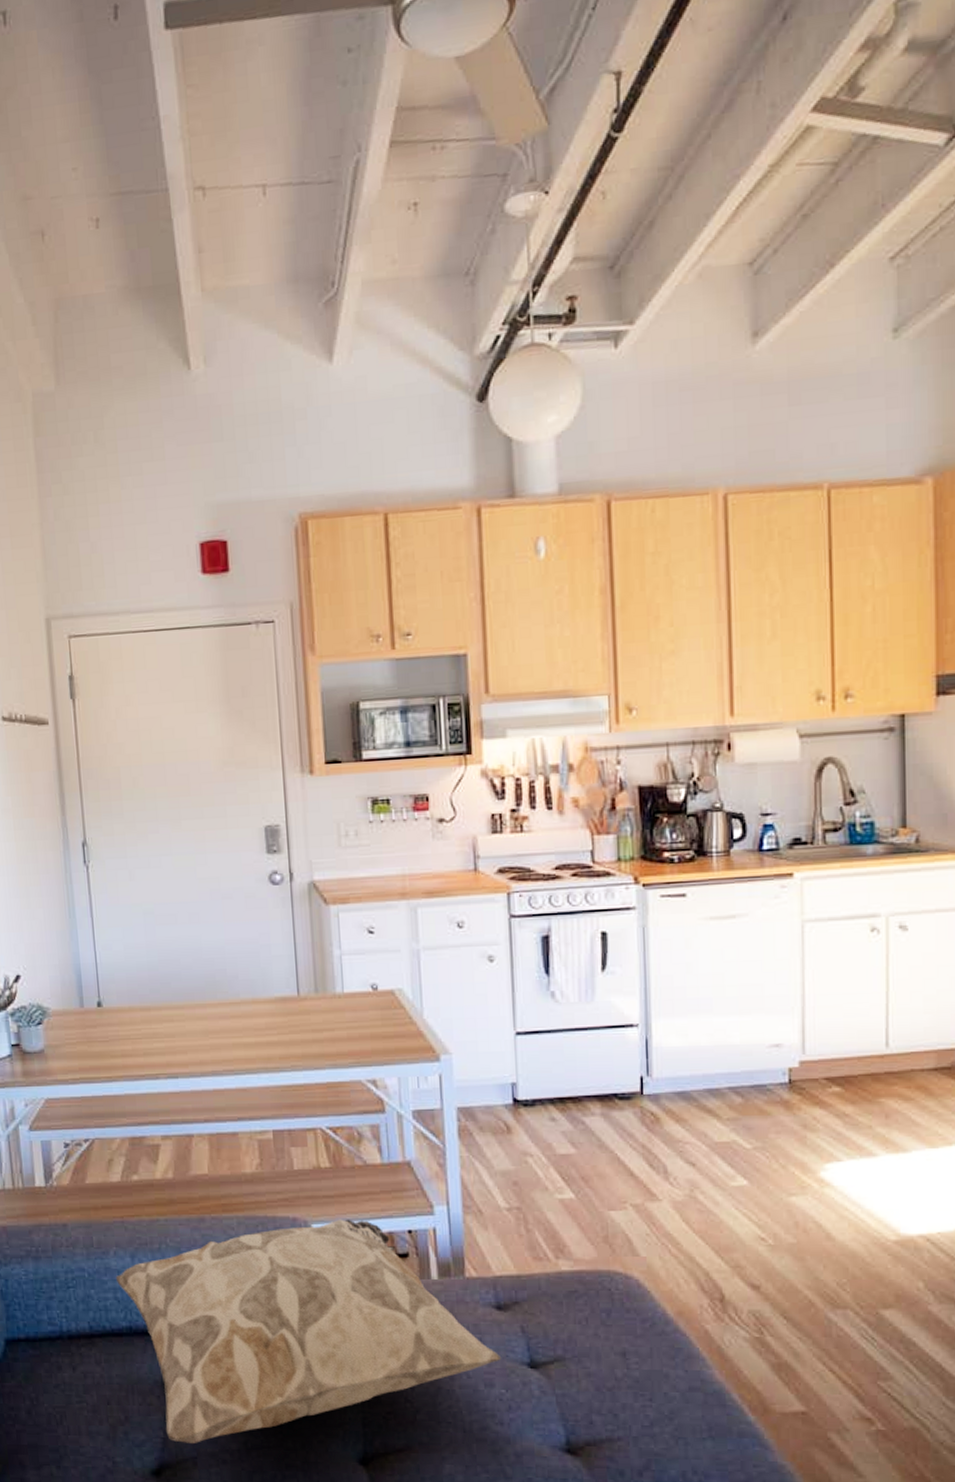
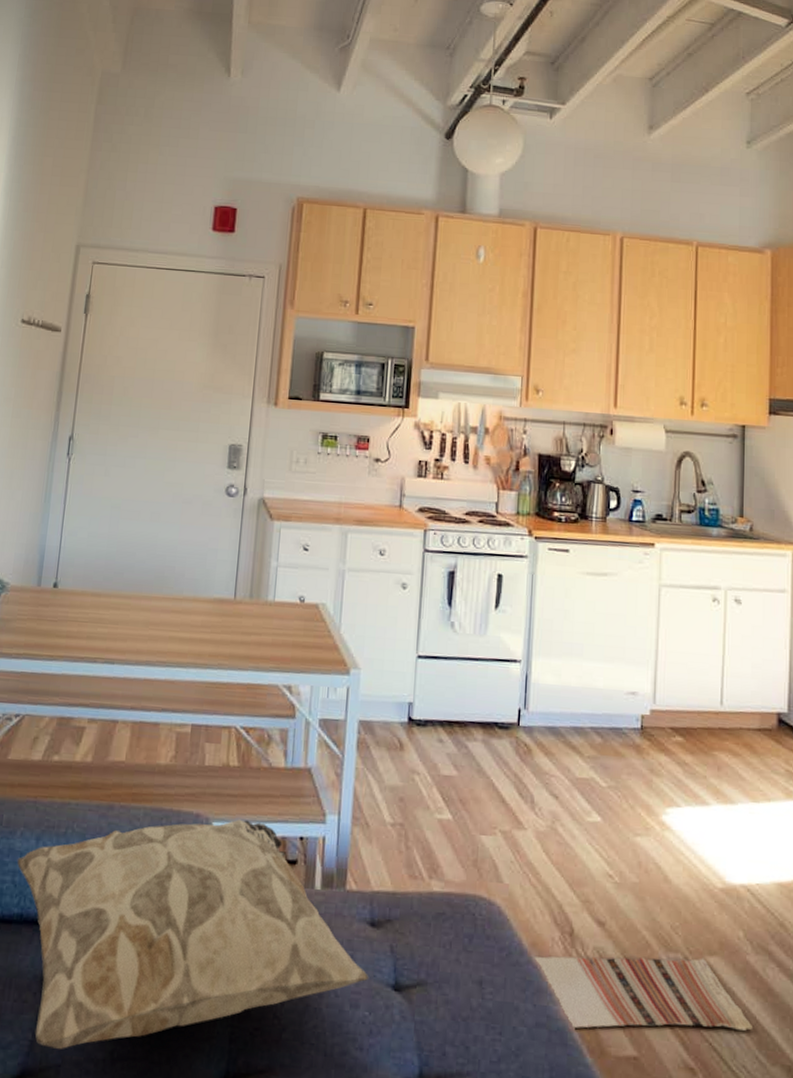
rug: none [681,1311,937,1390] -> present [534,956,752,1031]

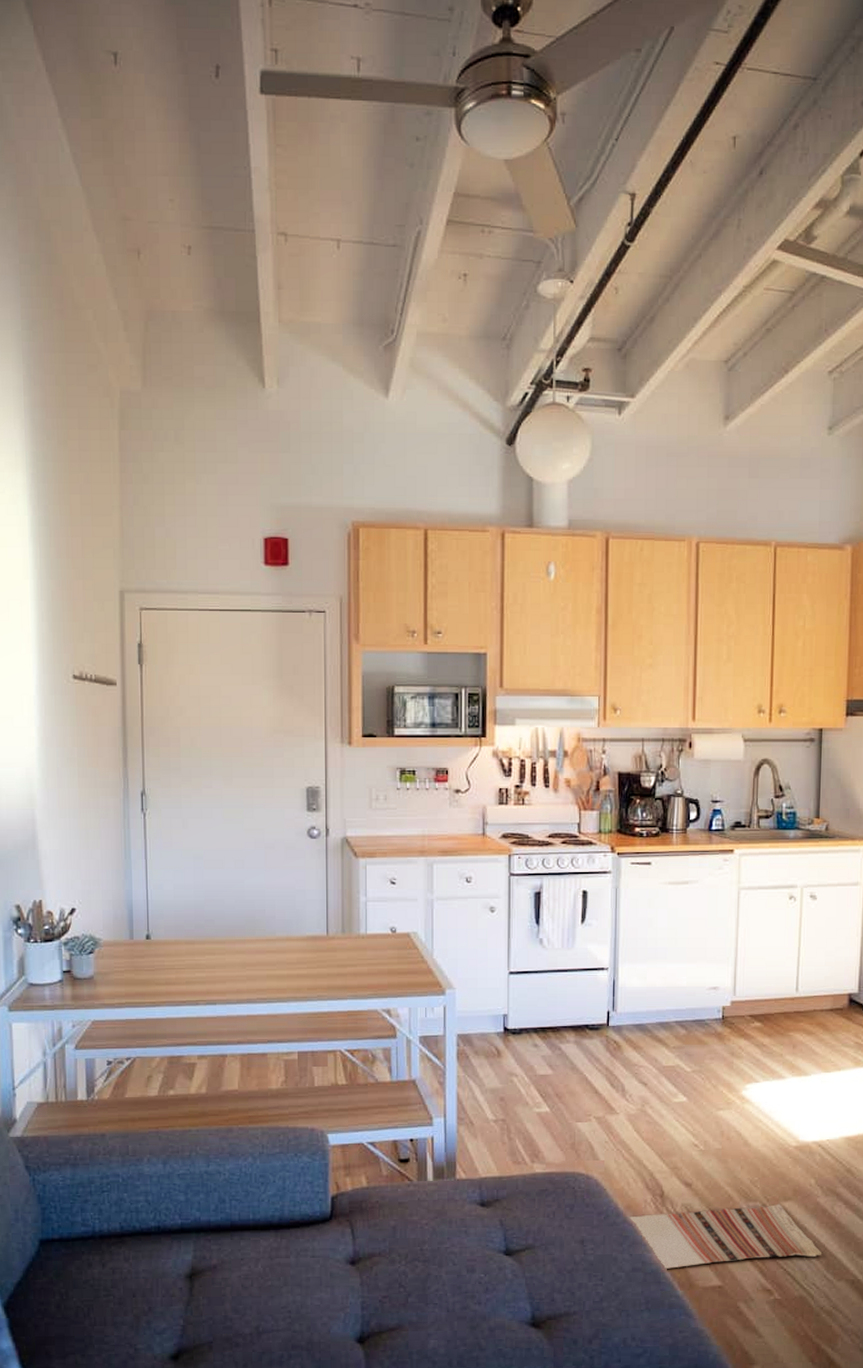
decorative pillow: present [17,819,370,1049] -> none [147,1129,483,1329]

